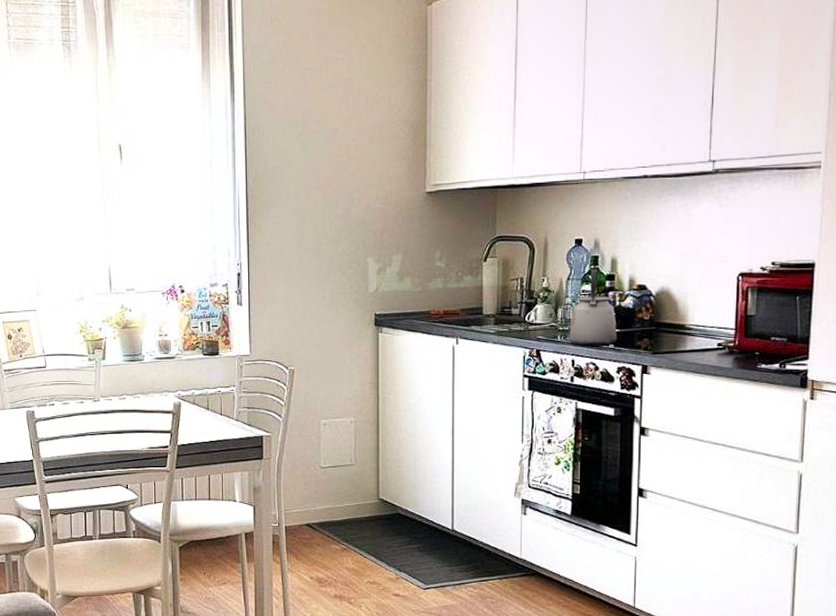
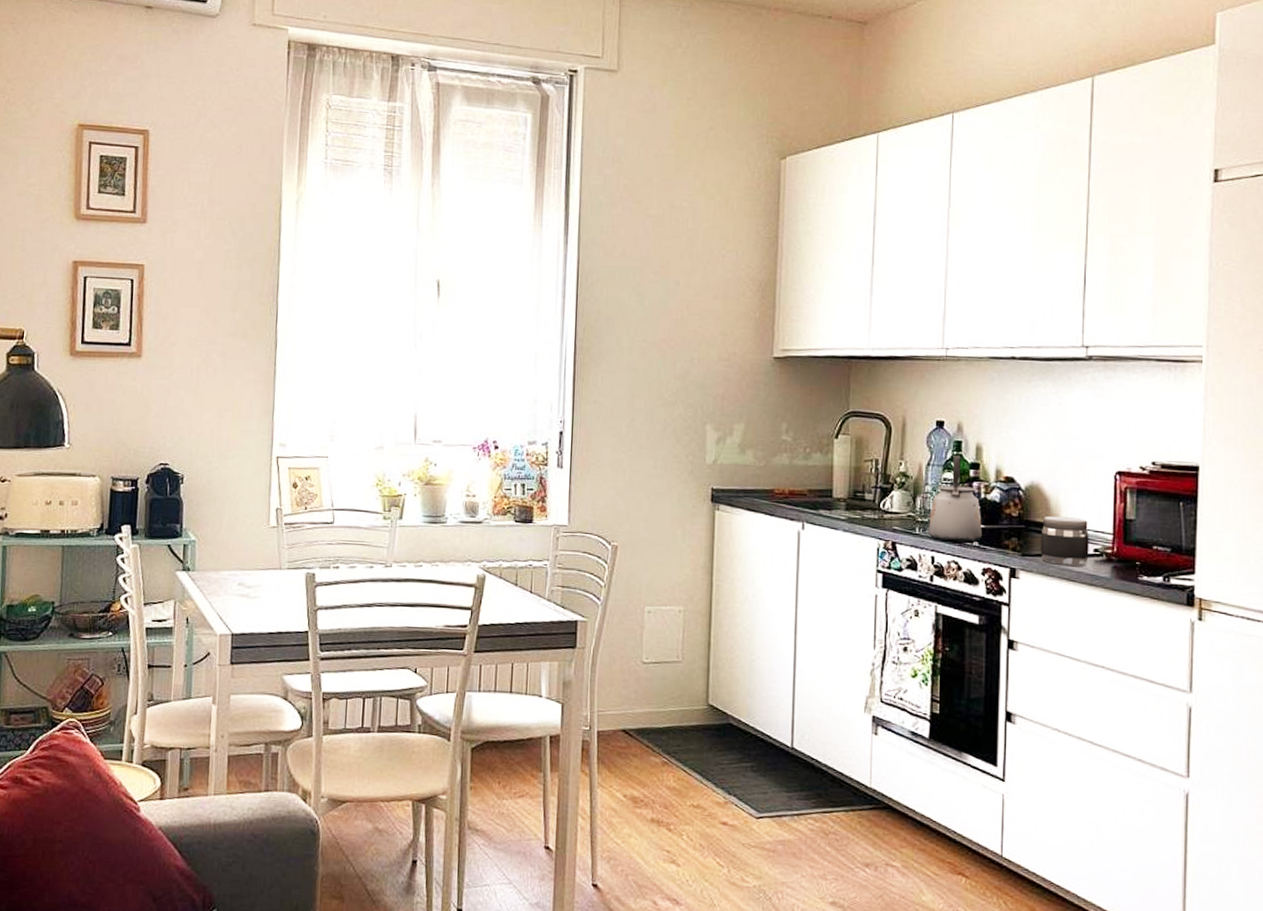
jar: none [669,316,713,361] -> present [1040,515,1089,567]

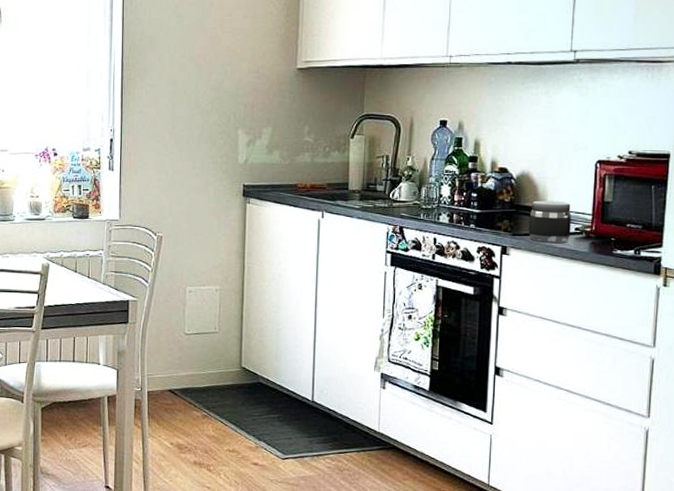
kettle: present [928,456,982,544] -> none [431,151,478,227]

